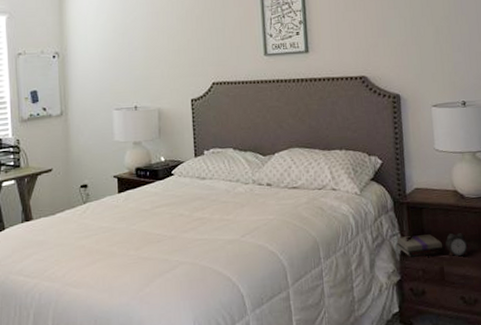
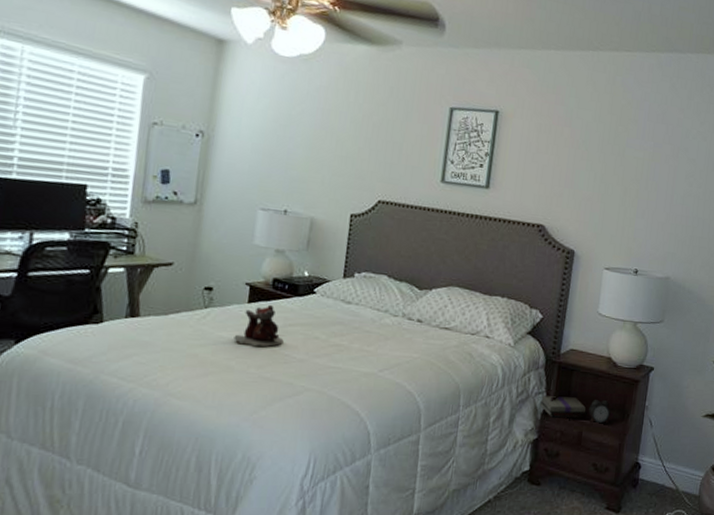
stuffed animal: none [112,191,154,232] -> present [234,304,284,347]

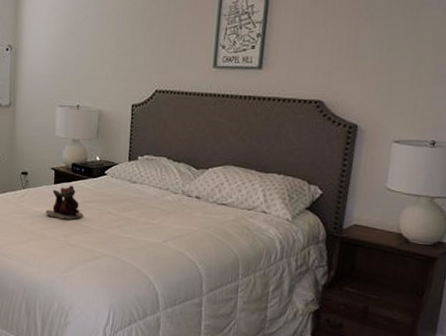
books: present [540,396,587,419] -> none [321,269,374,294]
alarm clock: present [588,399,611,424] -> none [375,275,402,301]

